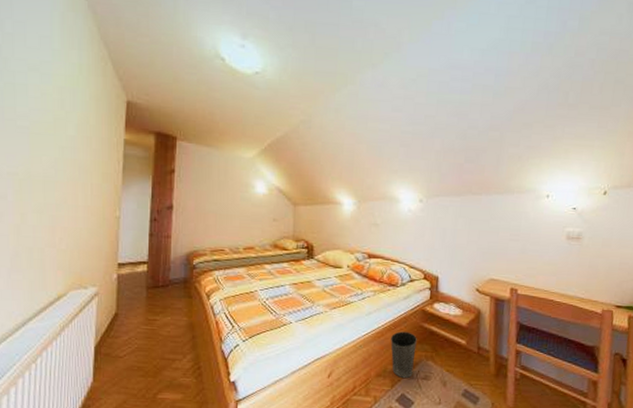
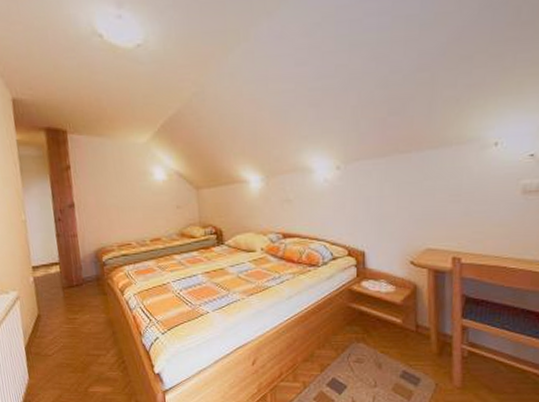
waste basket: present [390,331,417,379] -> none [315,313,345,363]

